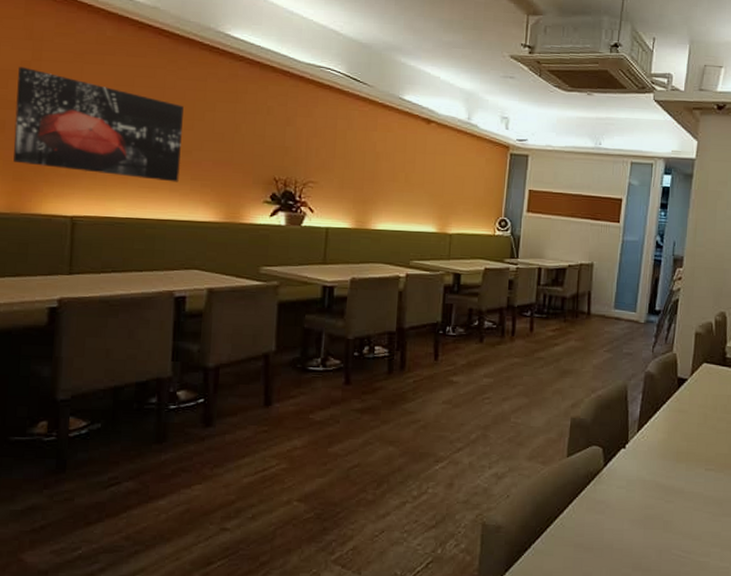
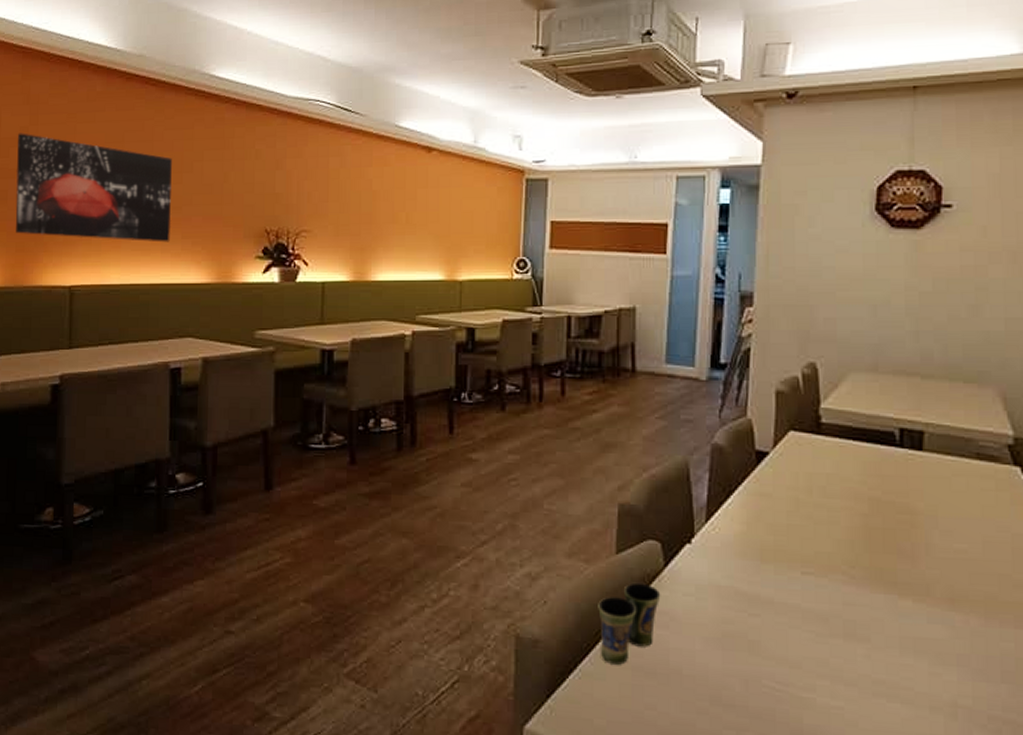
cup: none [550,479,600,543] -> present [598,582,661,665]

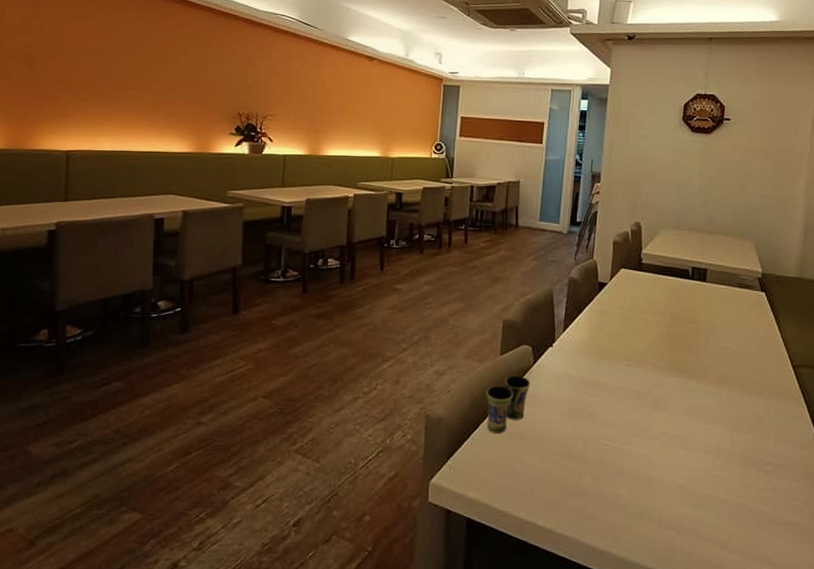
wall art: present [15,133,172,242] -> none [17,23,160,119]

